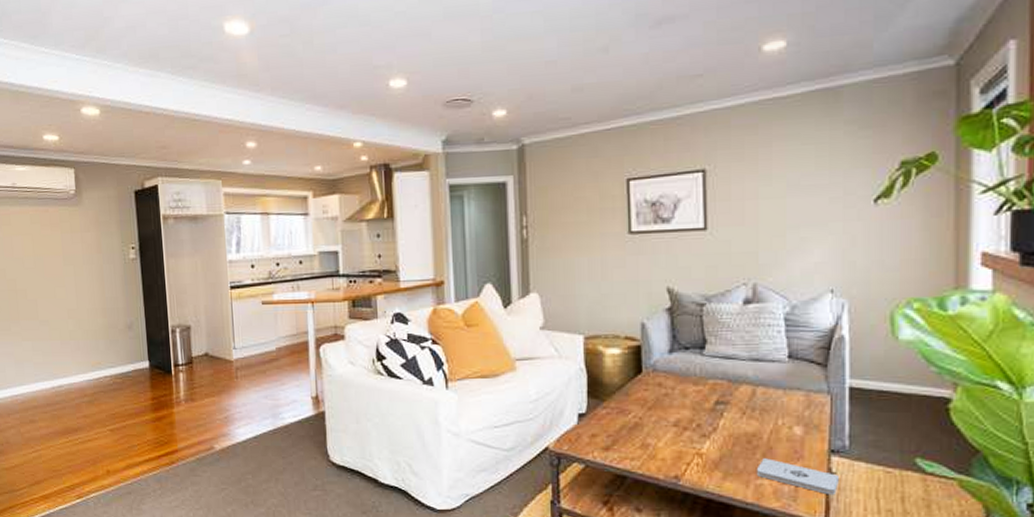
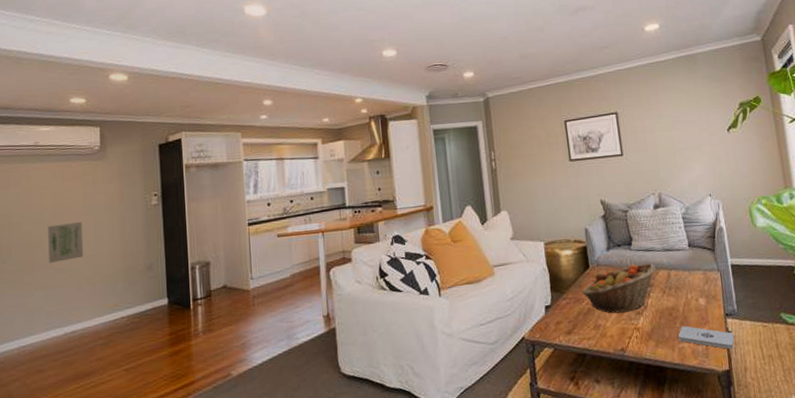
wall art: none [30,273,66,314] -> present [48,222,84,263]
fruit basket: none [628,373,735,432] -> present [582,263,656,314]

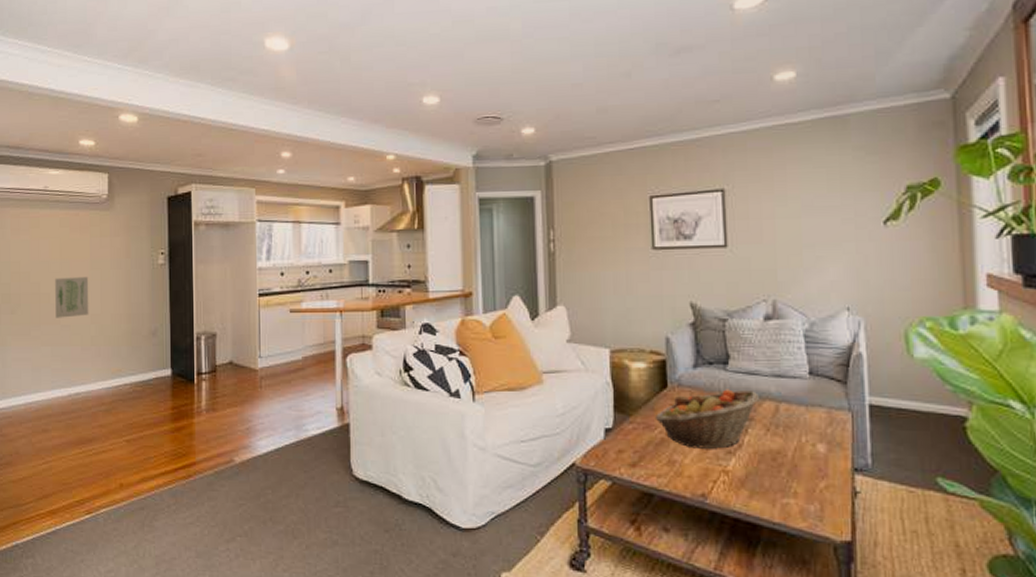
notepad: present [678,326,735,350] -> none [783,476,863,516]

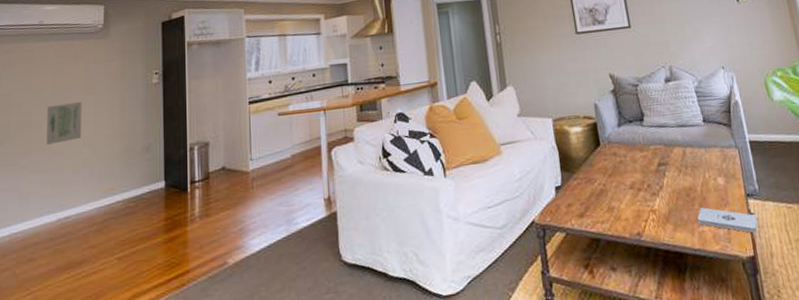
fruit basket: present [654,389,759,449] -> none [593,140,670,195]
notepad: none [783,476,863,516] -> present [697,207,758,234]

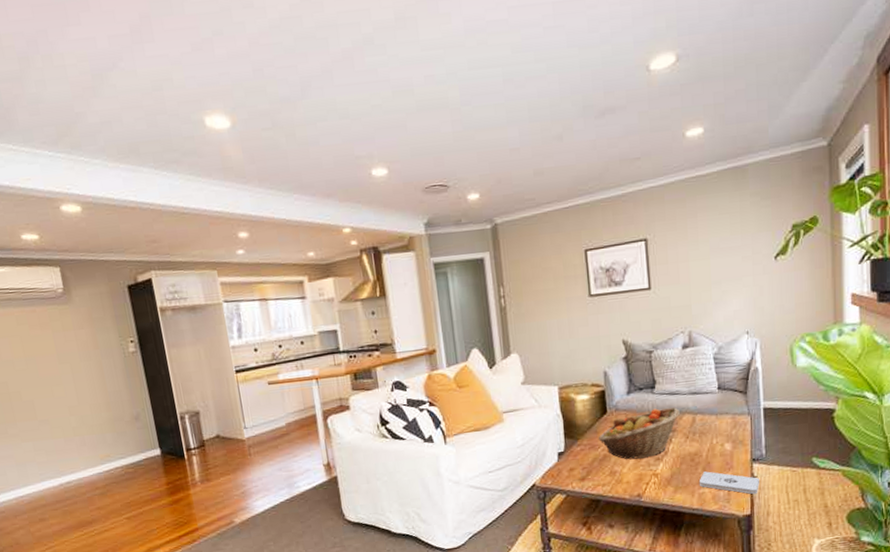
wall art: present [46,102,82,145] -> none [23,371,66,414]
fruit basket: none [593,140,670,195] -> present [598,407,680,460]

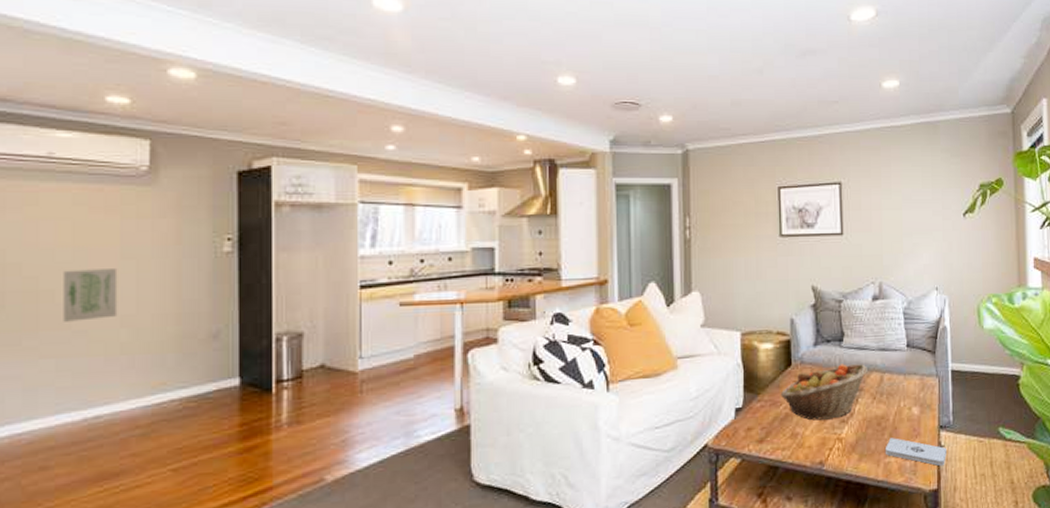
wall art: none [23,371,66,414] -> present [63,269,118,322]

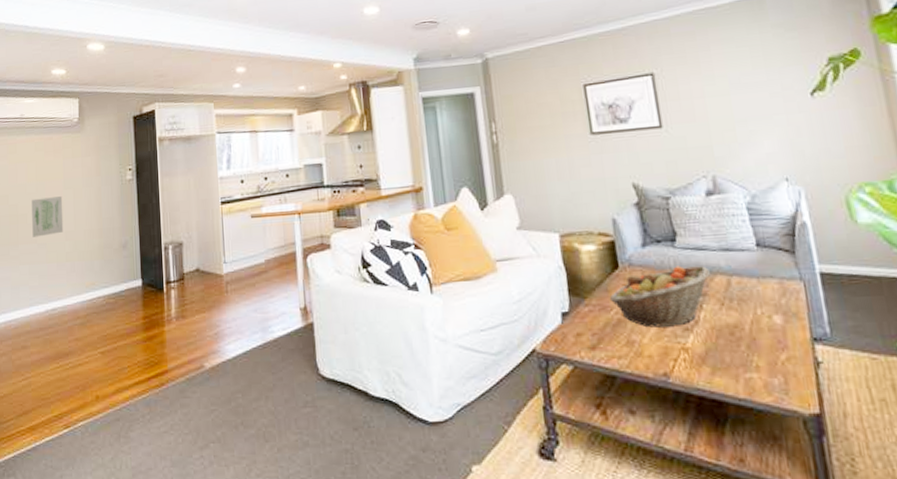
notepad: present [886,438,946,467] -> none [744,350,828,387]

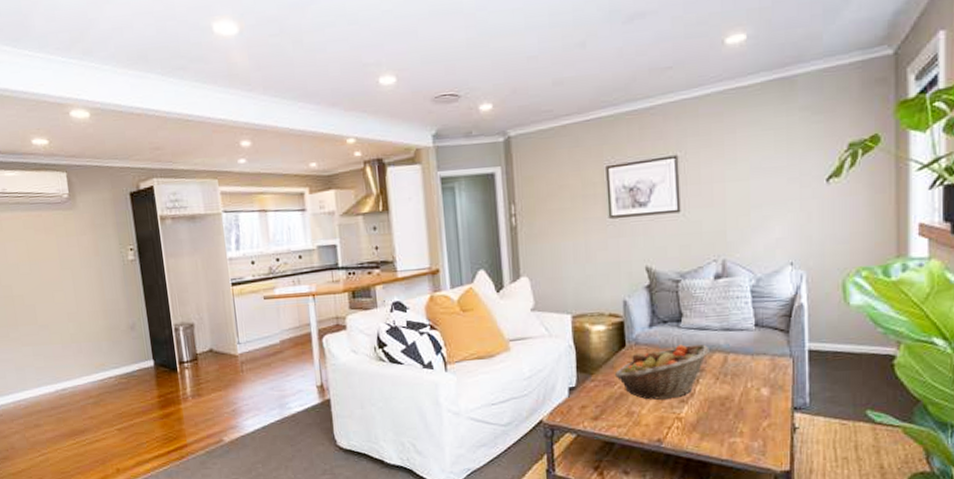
wall art: present [32,196,64,237] -> none [26,277,66,319]

